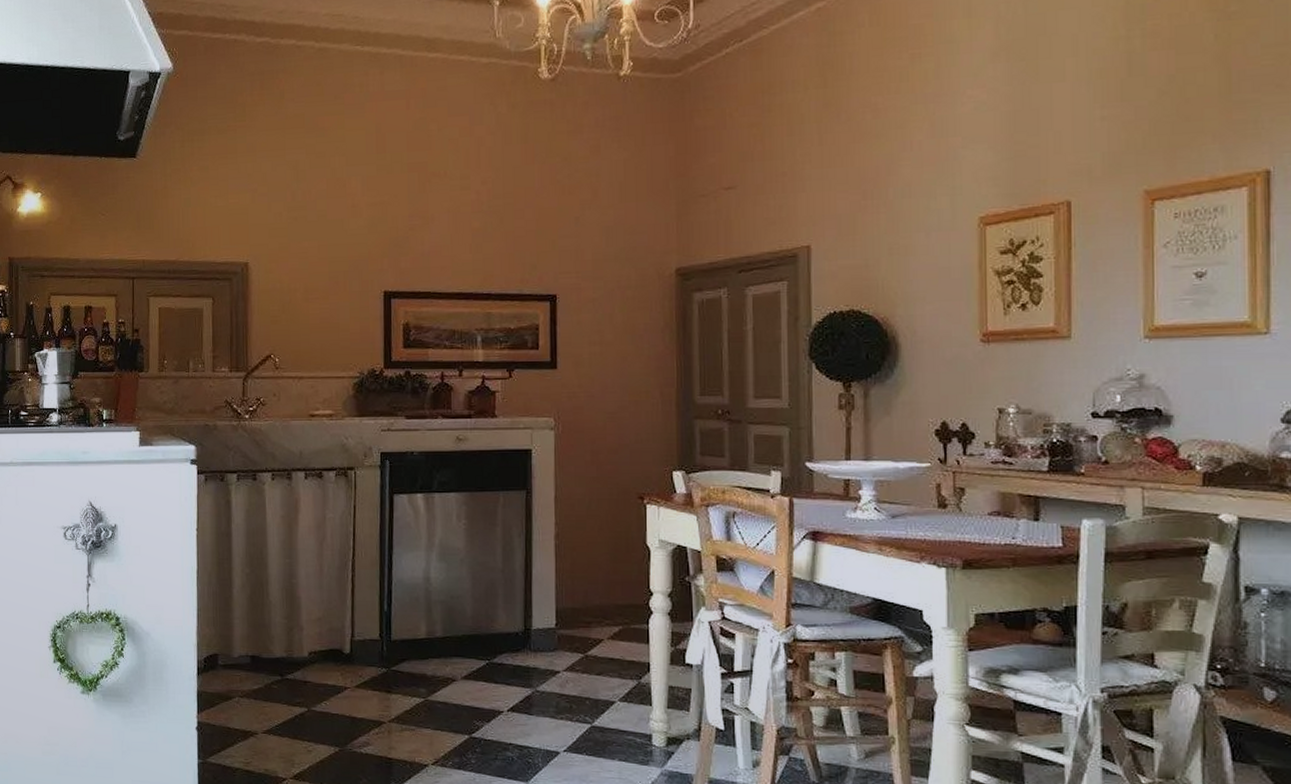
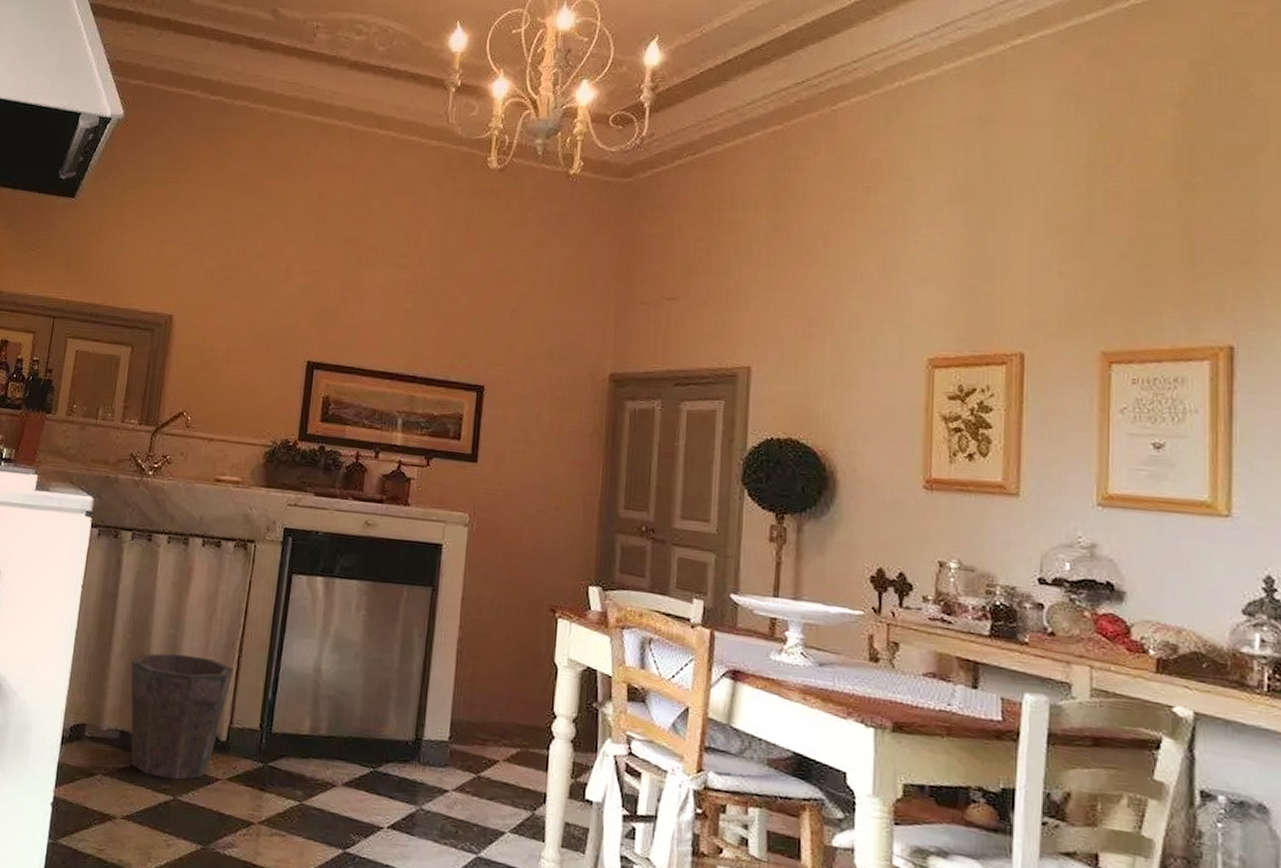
waste bin: none [253,580,349,693] -> present [130,653,234,780]

